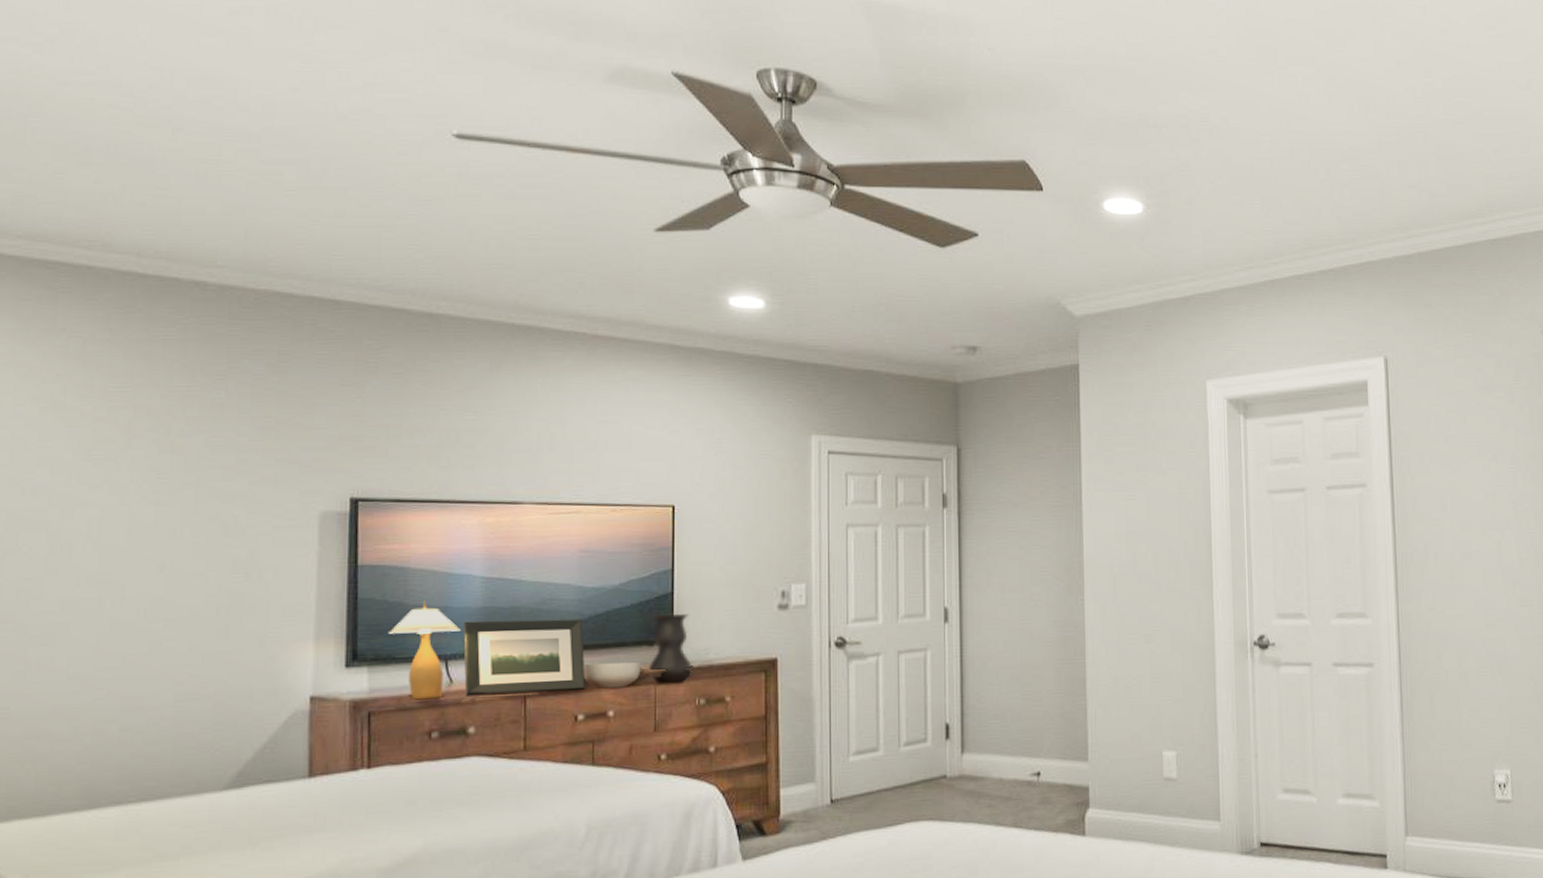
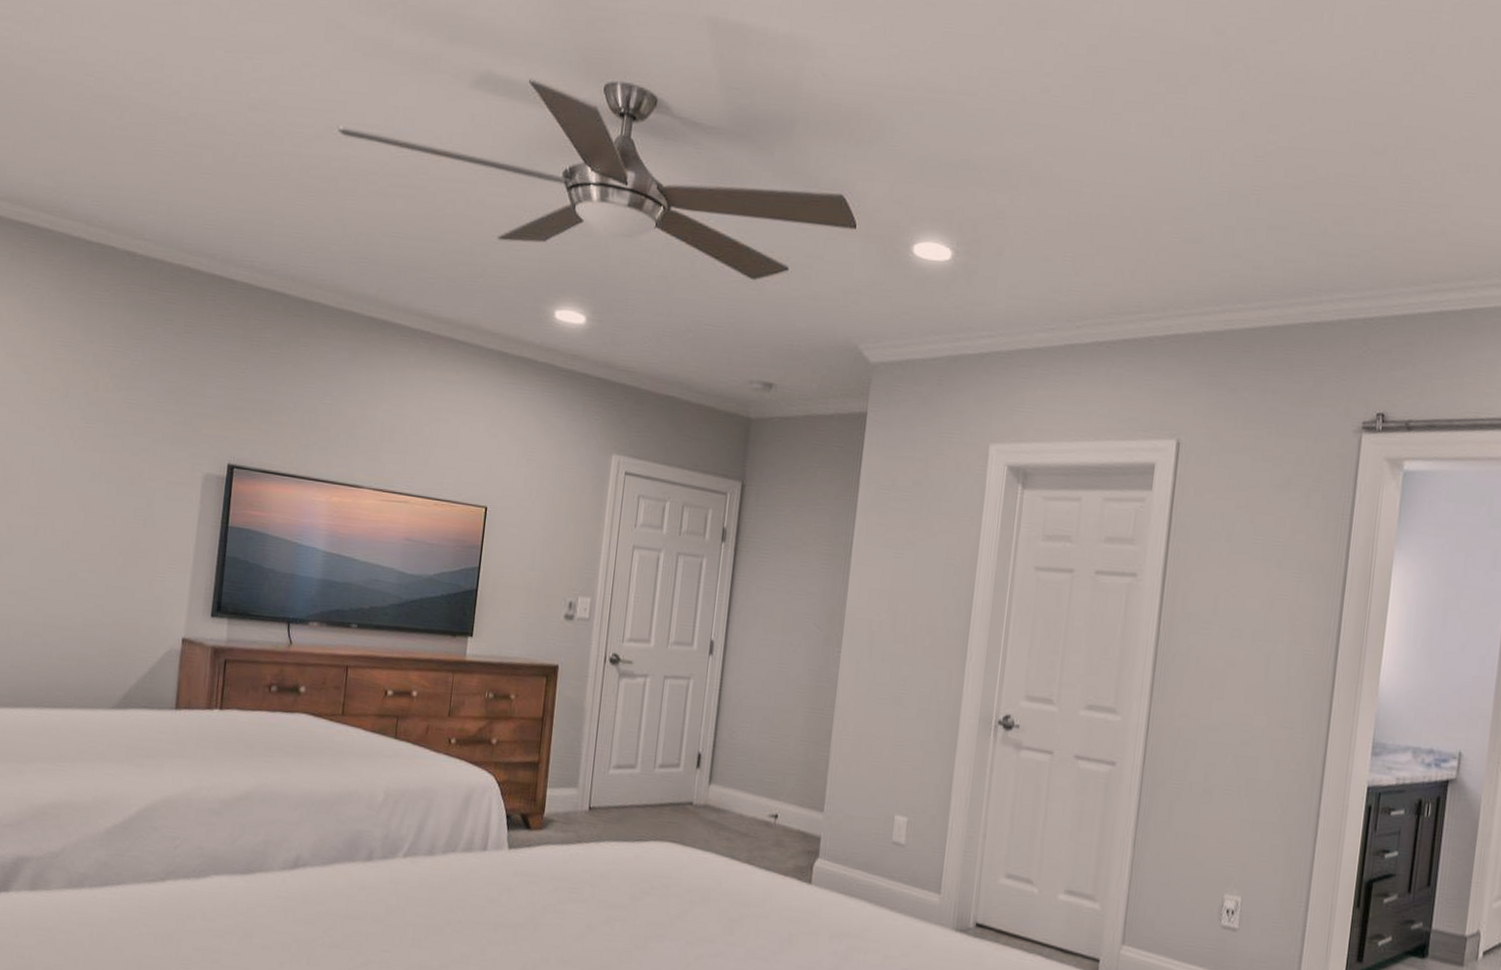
table lamp: present [388,601,461,700] -> none [246,566,303,656]
picture frame: present [463,619,586,696] -> none [300,590,401,669]
bowl: present [583,662,642,689] -> none [395,645,445,672]
vase: present [648,613,692,686] -> none [448,607,489,677]

